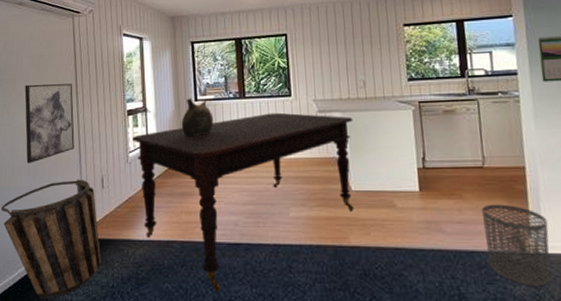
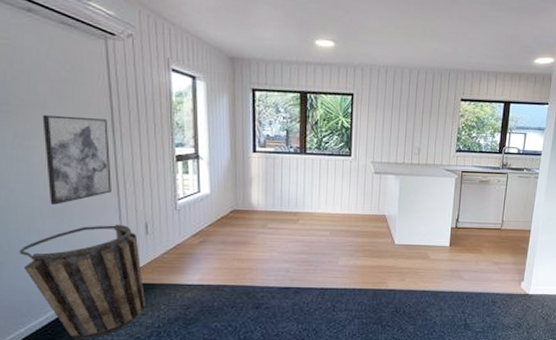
dining table: present [132,112,354,293] -> none [181,170,405,329]
ceramic jug: present [181,98,214,137] -> none [237,148,272,188]
waste bin: present [481,204,551,285] -> none [491,257,537,317]

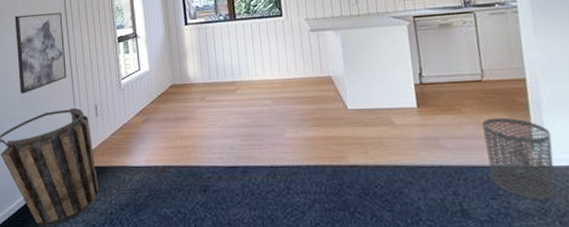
waste bin: none [491,257,537,317] -> present [481,117,556,199]

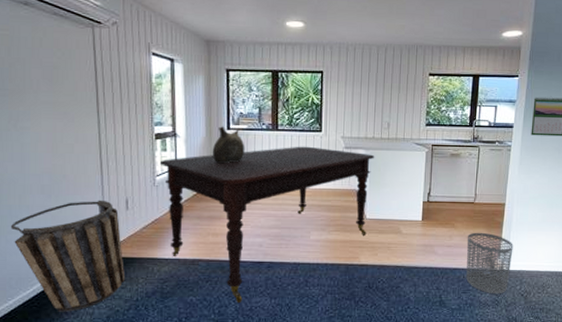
wall art: present [15,12,67,94] -> none [35,98,96,182]
dining table: none [123,33,351,216] -> present [159,146,375,304]
ceramic jug: none [172,22,205,61] -> present [212,126,245,164]

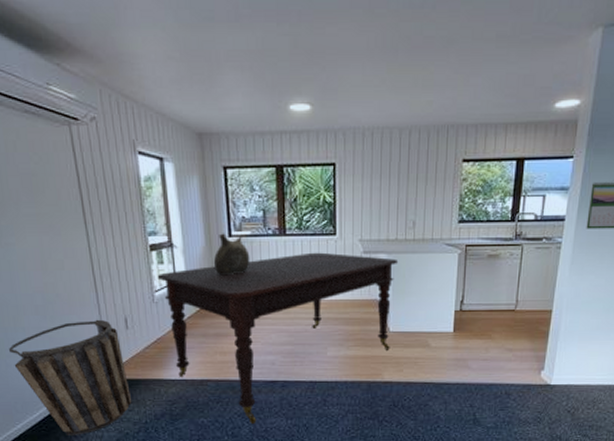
waste bin: present [466,232,513,293] -> none [504,343,560,410]

